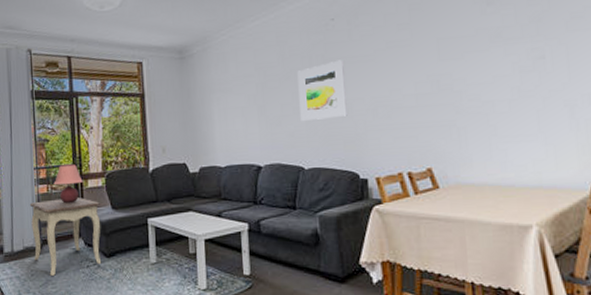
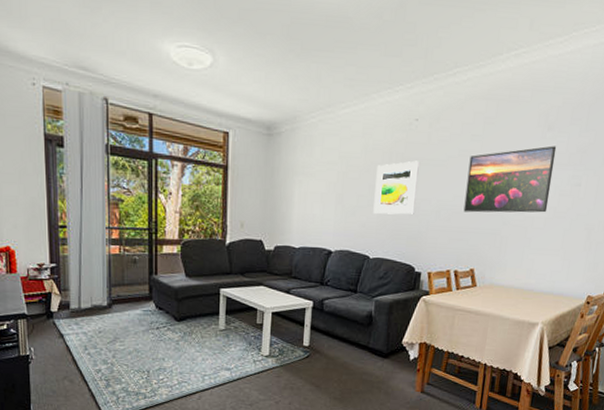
side table: present [29,198,102,276] -> none [99,261,174,334]
table lamp: present [53,164,83,204] -> none [126,228,158,267]
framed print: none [400,20,509,106] -> present [463,145,557,213]

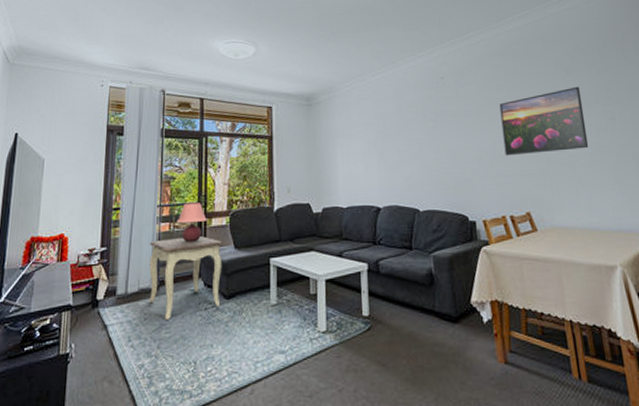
side table: none [99,261,174,334] -> present [149,236,223,319]
table lamp: none [126,228,158,267] -> present [176,202,207,243]
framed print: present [373,160,420,215] -> none [412,113,457,166]

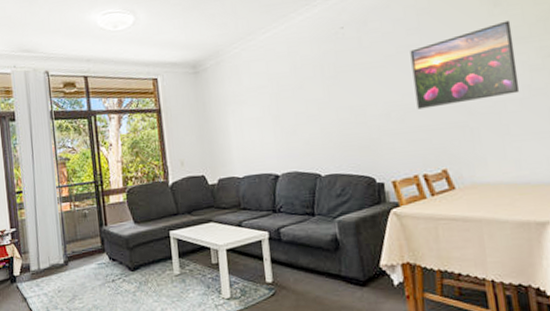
side table: present [149,236,223,319] -> none [53,213,127,291]
table lamp: present [176,202,207,243] -> none [76,181,105,220]

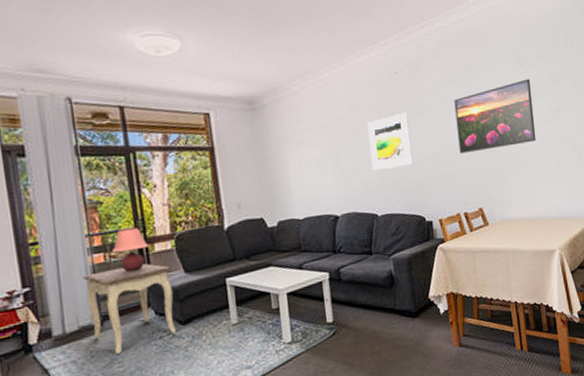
side table: none [53,213,127,291] -> present [82,263,177,354]
table lamp: none [76,181,105,220] -> present [112,227,148,272]
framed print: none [310,67,361,129] -> present [367,112,413,170]

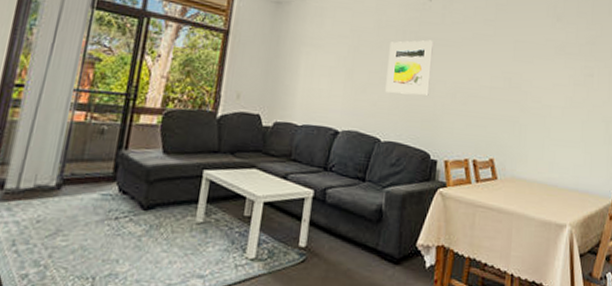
side table: present [82,263,177,354] -> none [46,130,149,225]
table lamp: present [112,227,148,272] -> none [95,92,134,139]
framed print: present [454,79,537,154] -> none [480,35,567,102]

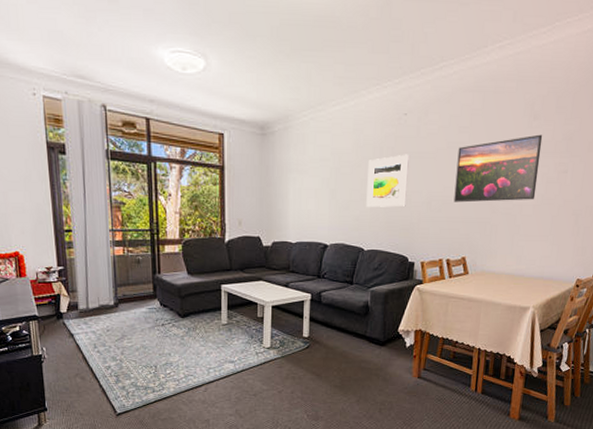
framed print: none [480,35,567,102] -> present [453,134,543,203]

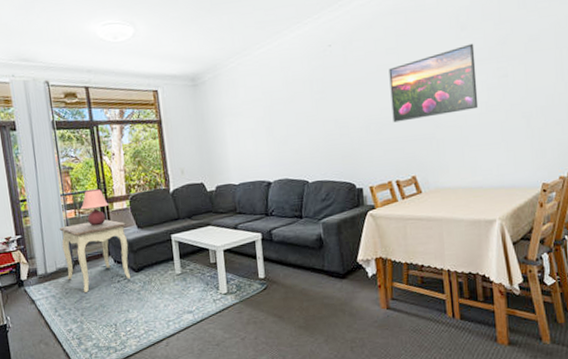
side table: none [105,261,177,332] -> present [59,219,131,292]
table lamp: none [130,229,160,267] -> present [80,189,109,226]
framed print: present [366,154,410,207] -> none [300,82,345,139]

